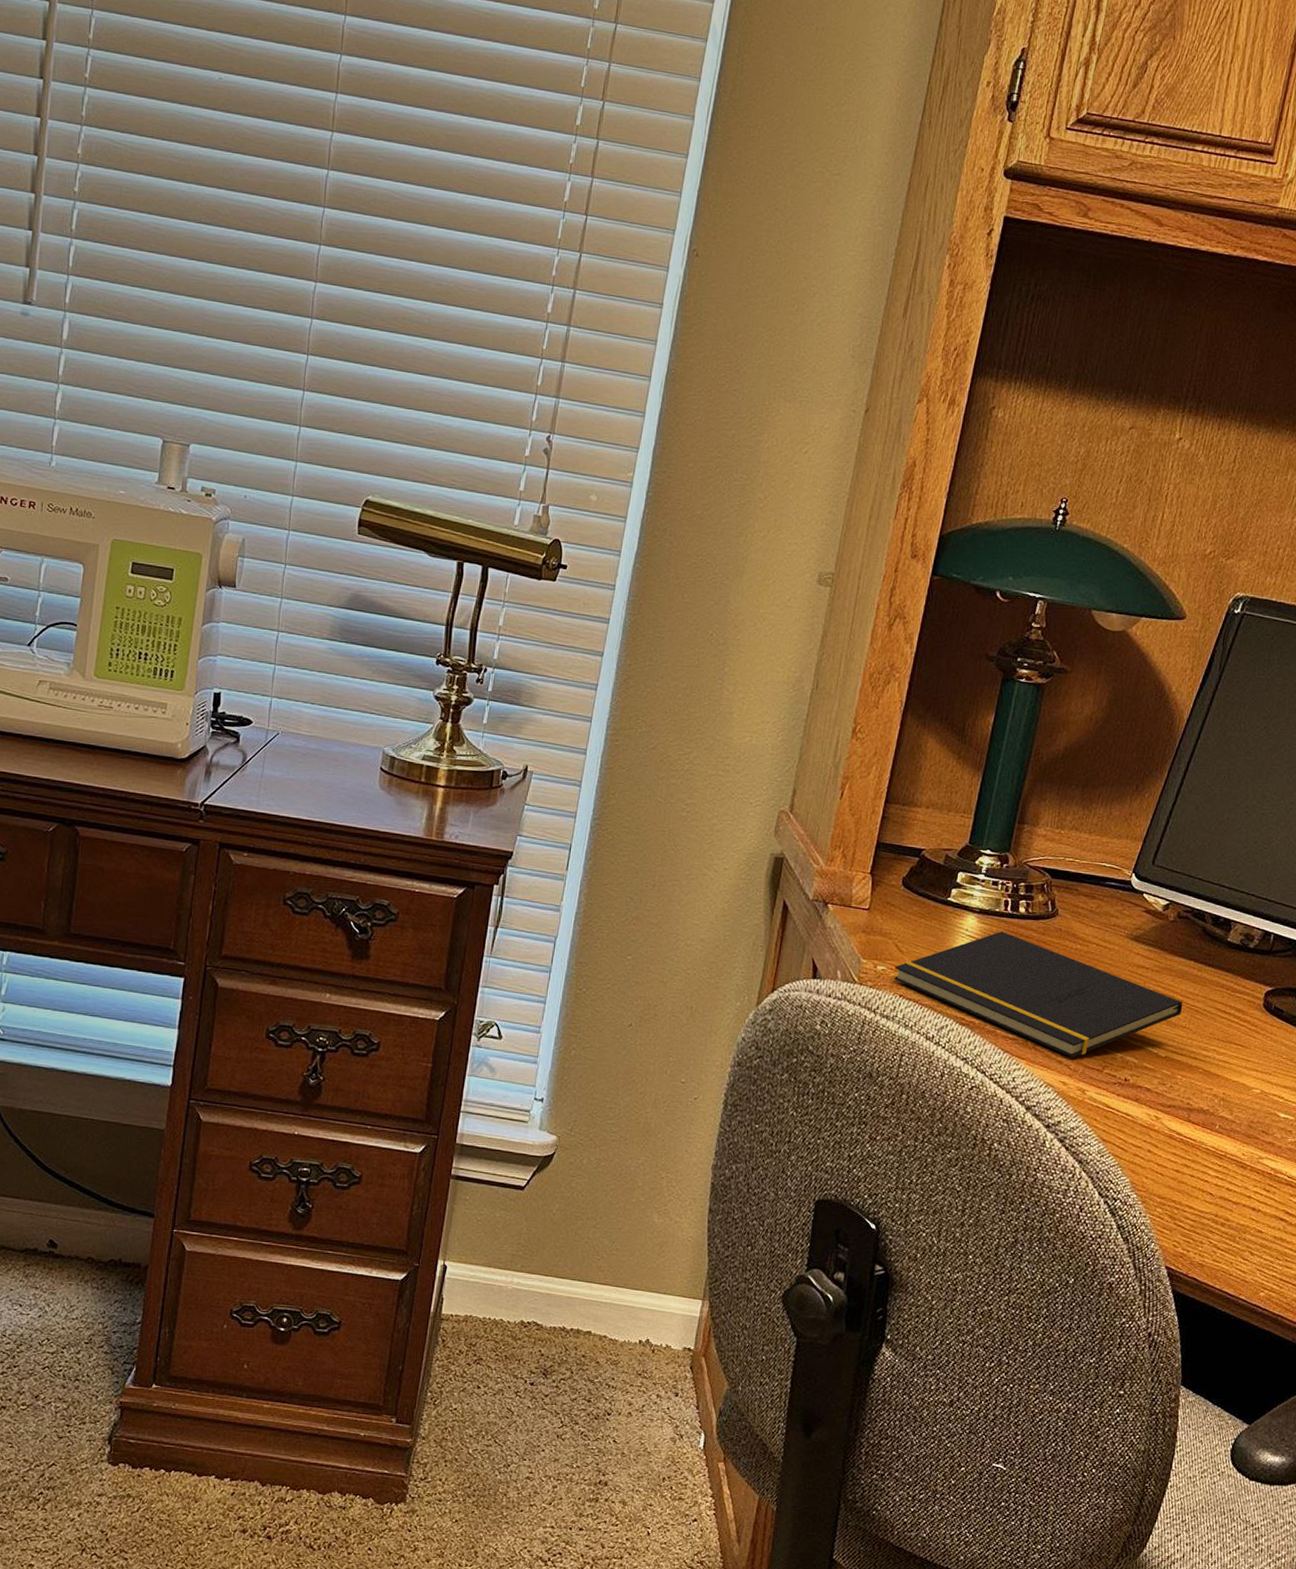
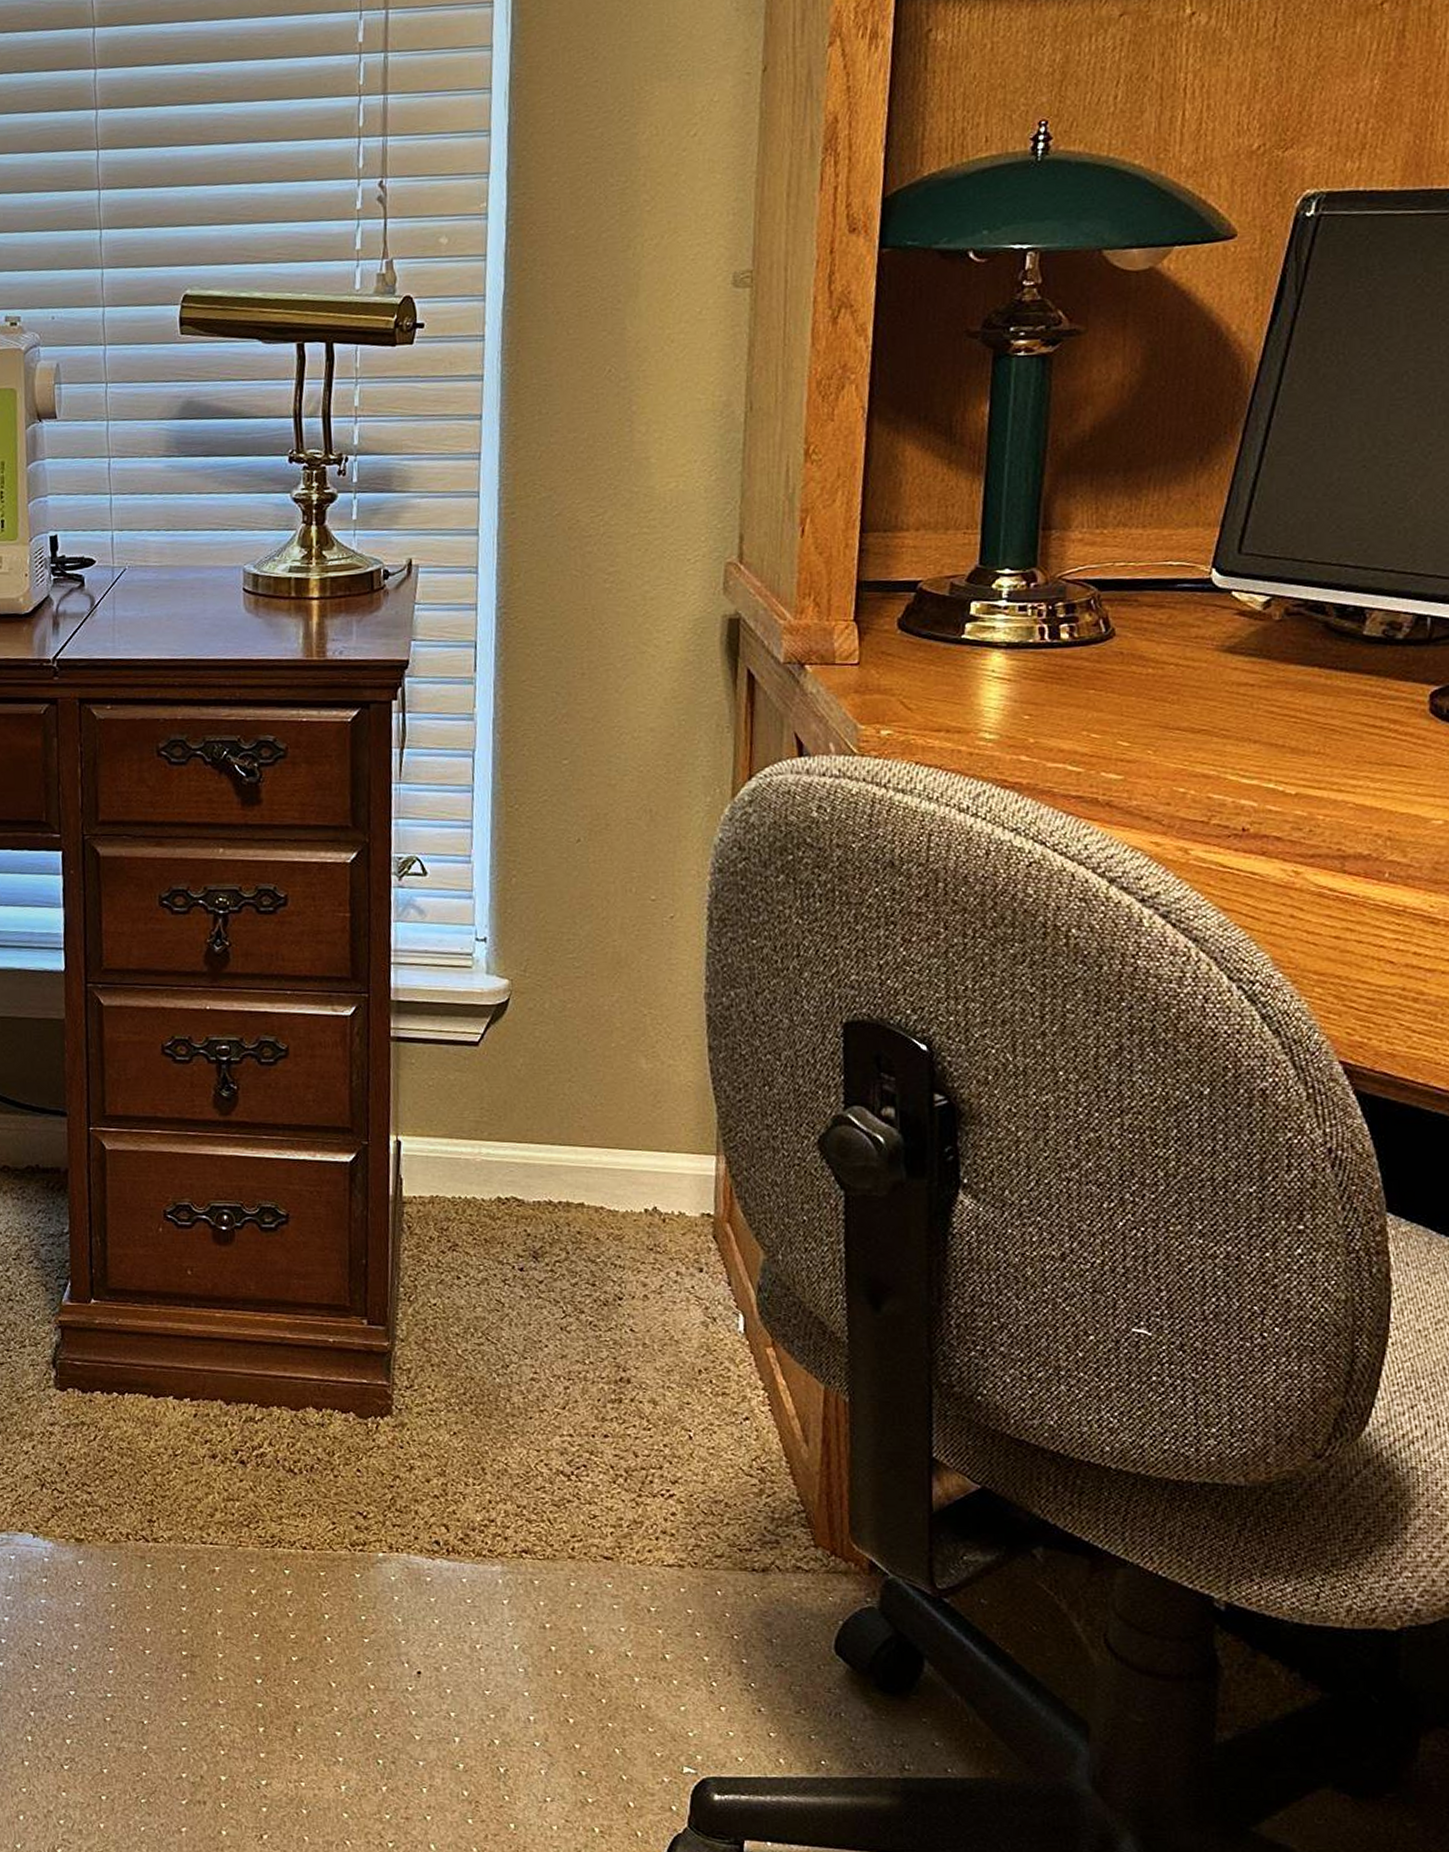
notepad: present [894,931,1183,1058] -> none [904,666,1312,811]

